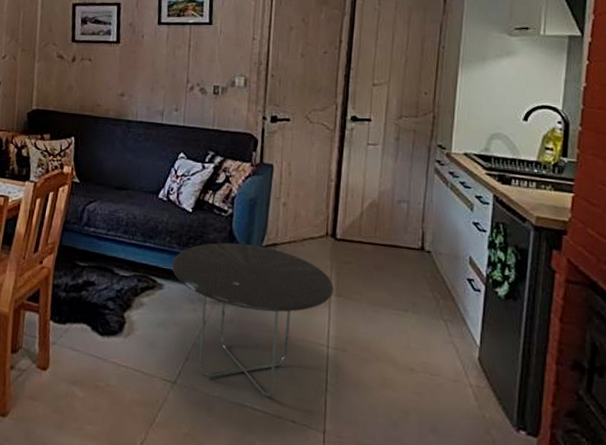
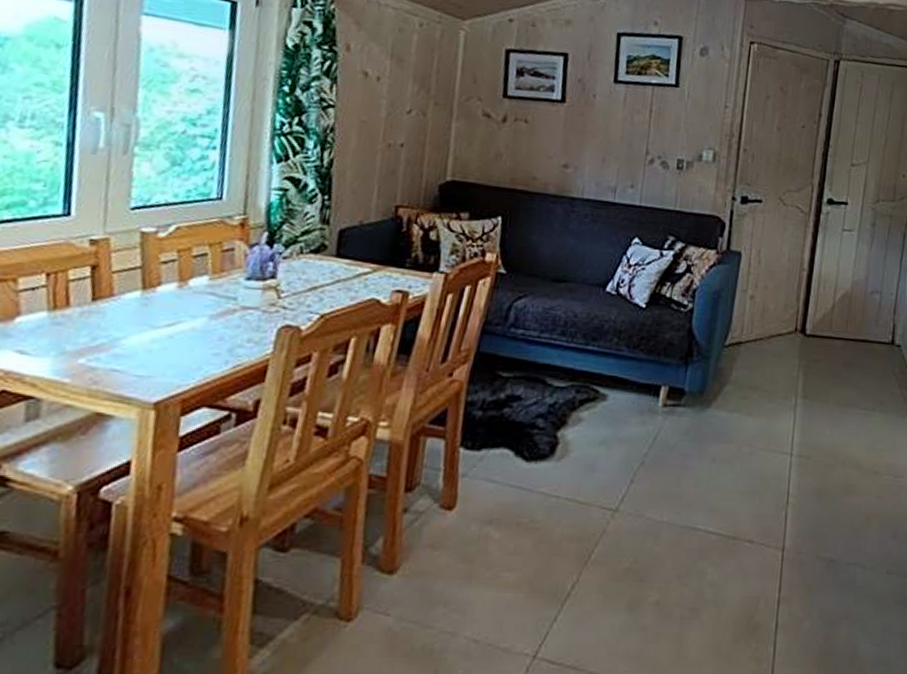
side table: present [171,242,334,398] -> none [618,342,801,517]

